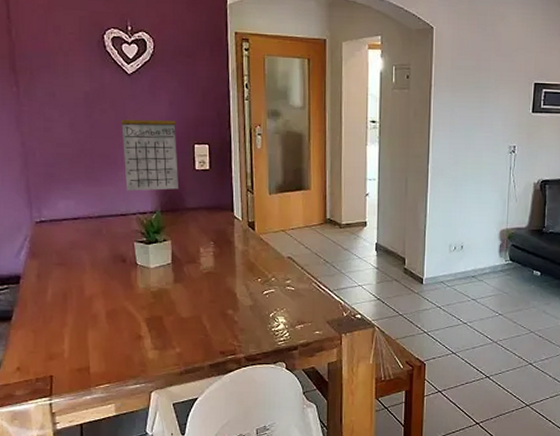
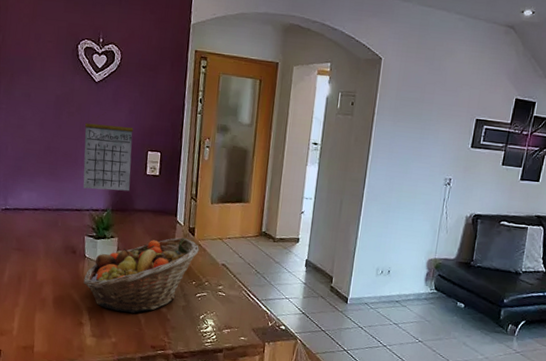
fruit basket: none [138,233,261,320] -> present [83,237,199,314]

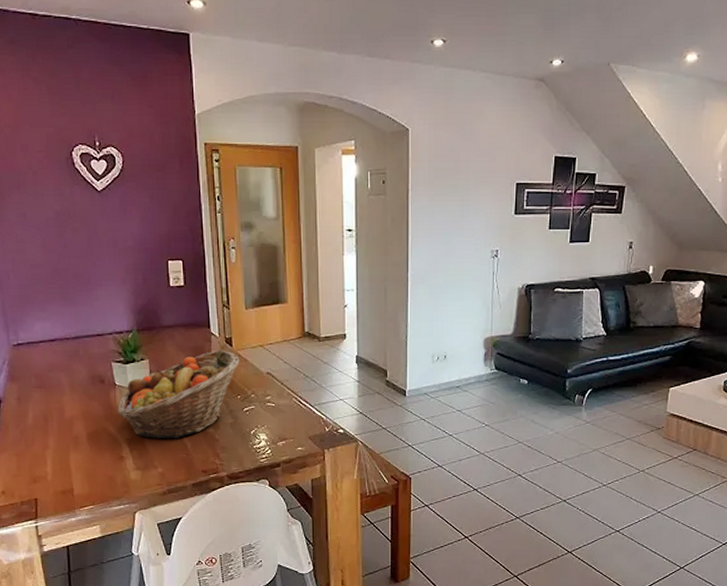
calendar: present [83,112,134,192] -> none [93,223,154,311]

